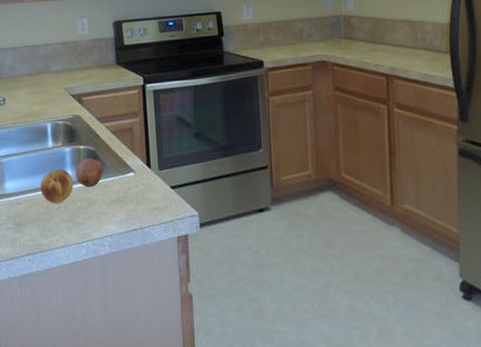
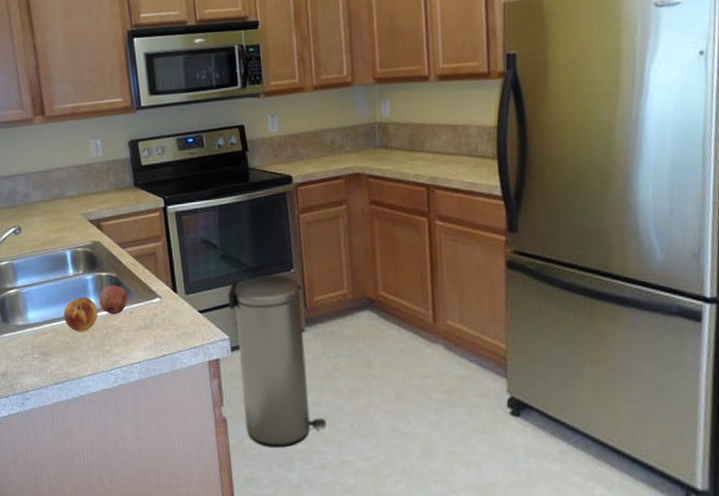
pedal bin: none [199,154,288,326] -> present [228,275,326,448]

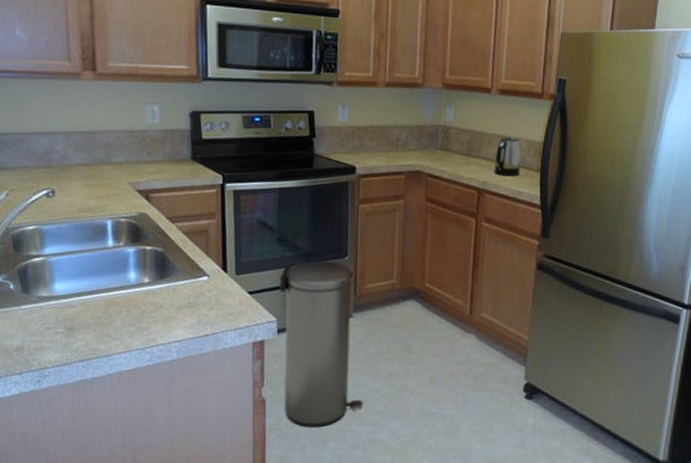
fruit: present [64,297,98,332] -> none [97,271,138,307]
fruit: present [99,284,128,315] -> none [139,259,173,291]
kettle: none [442,125,474,168] -> present [494,137,521,177]

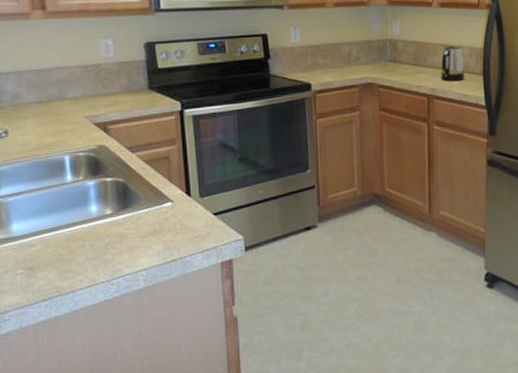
pedal bin: present [279,260,363,428] -> none [244,175,334,341]

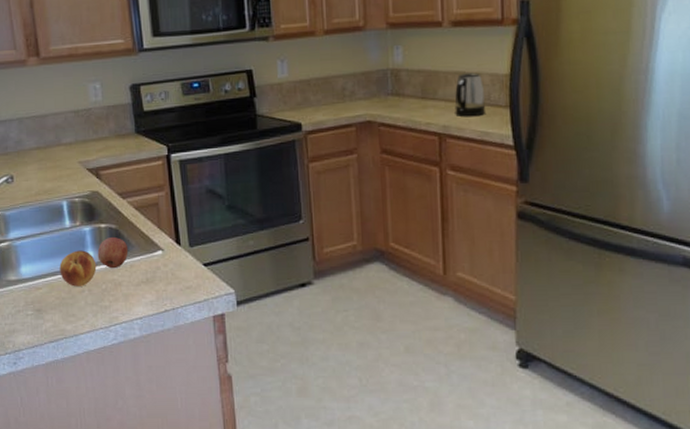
fruit: none [58,204,100,242] -> present [59,250,97,287]
fruit: none [101,190,136,222] -> present [97,236,129,269]

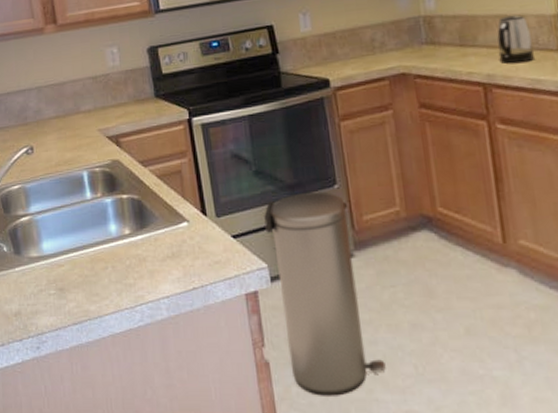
fruit: present [59,250,97,287] -> none [81,223,120,263]
fruit: present [97,236,129,269] -> none [120,208,152,243]
pedal bin: none [234,226,334,404] -> present [264,191,386,396]

